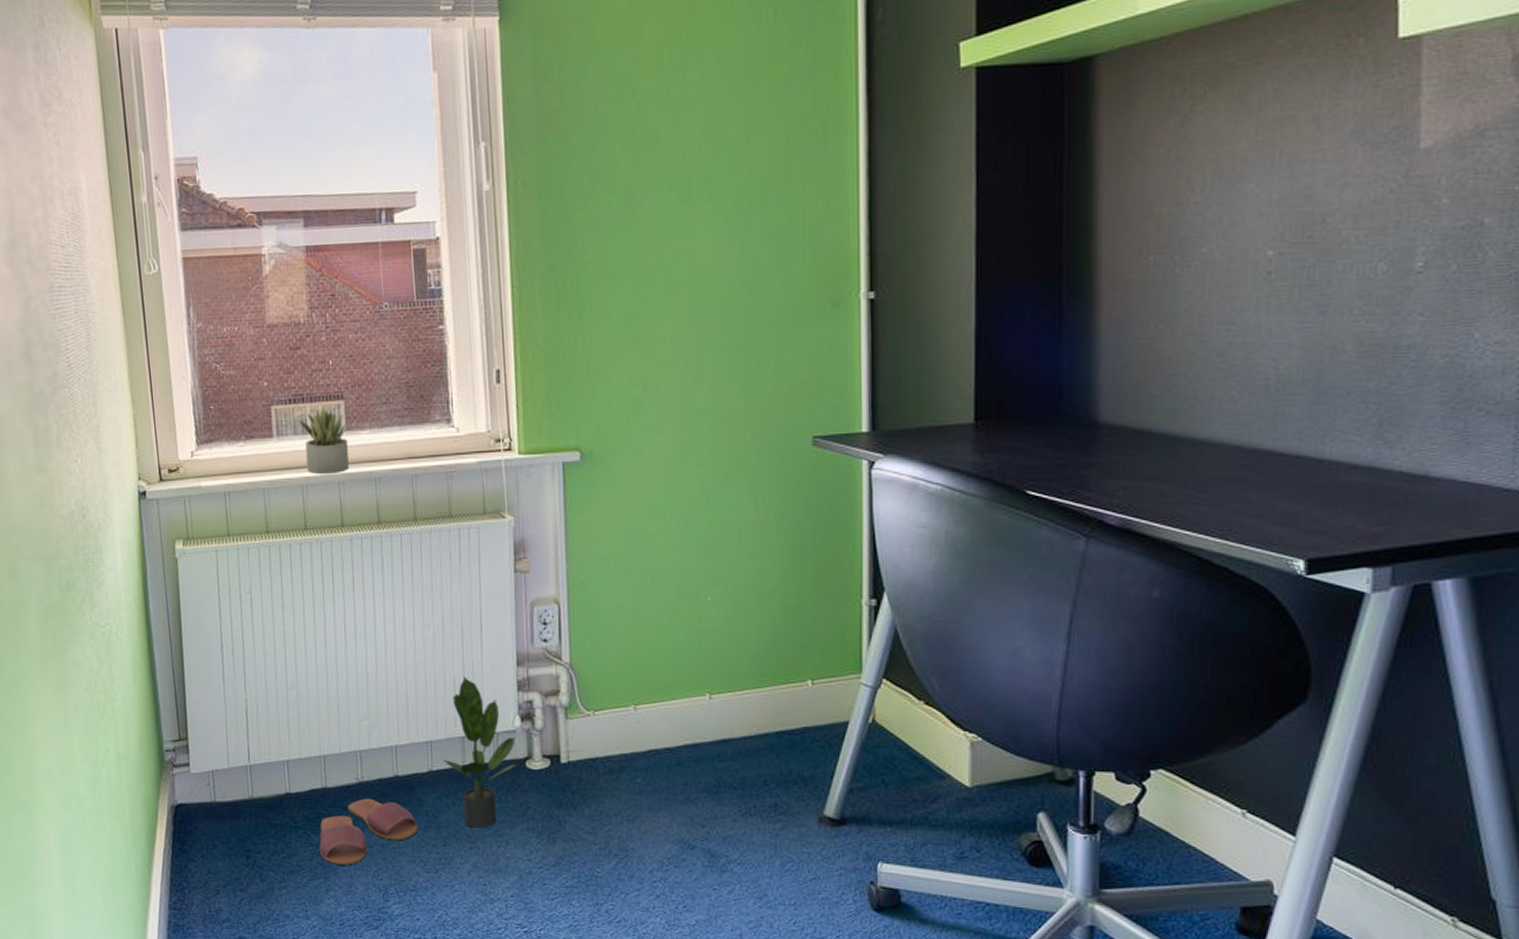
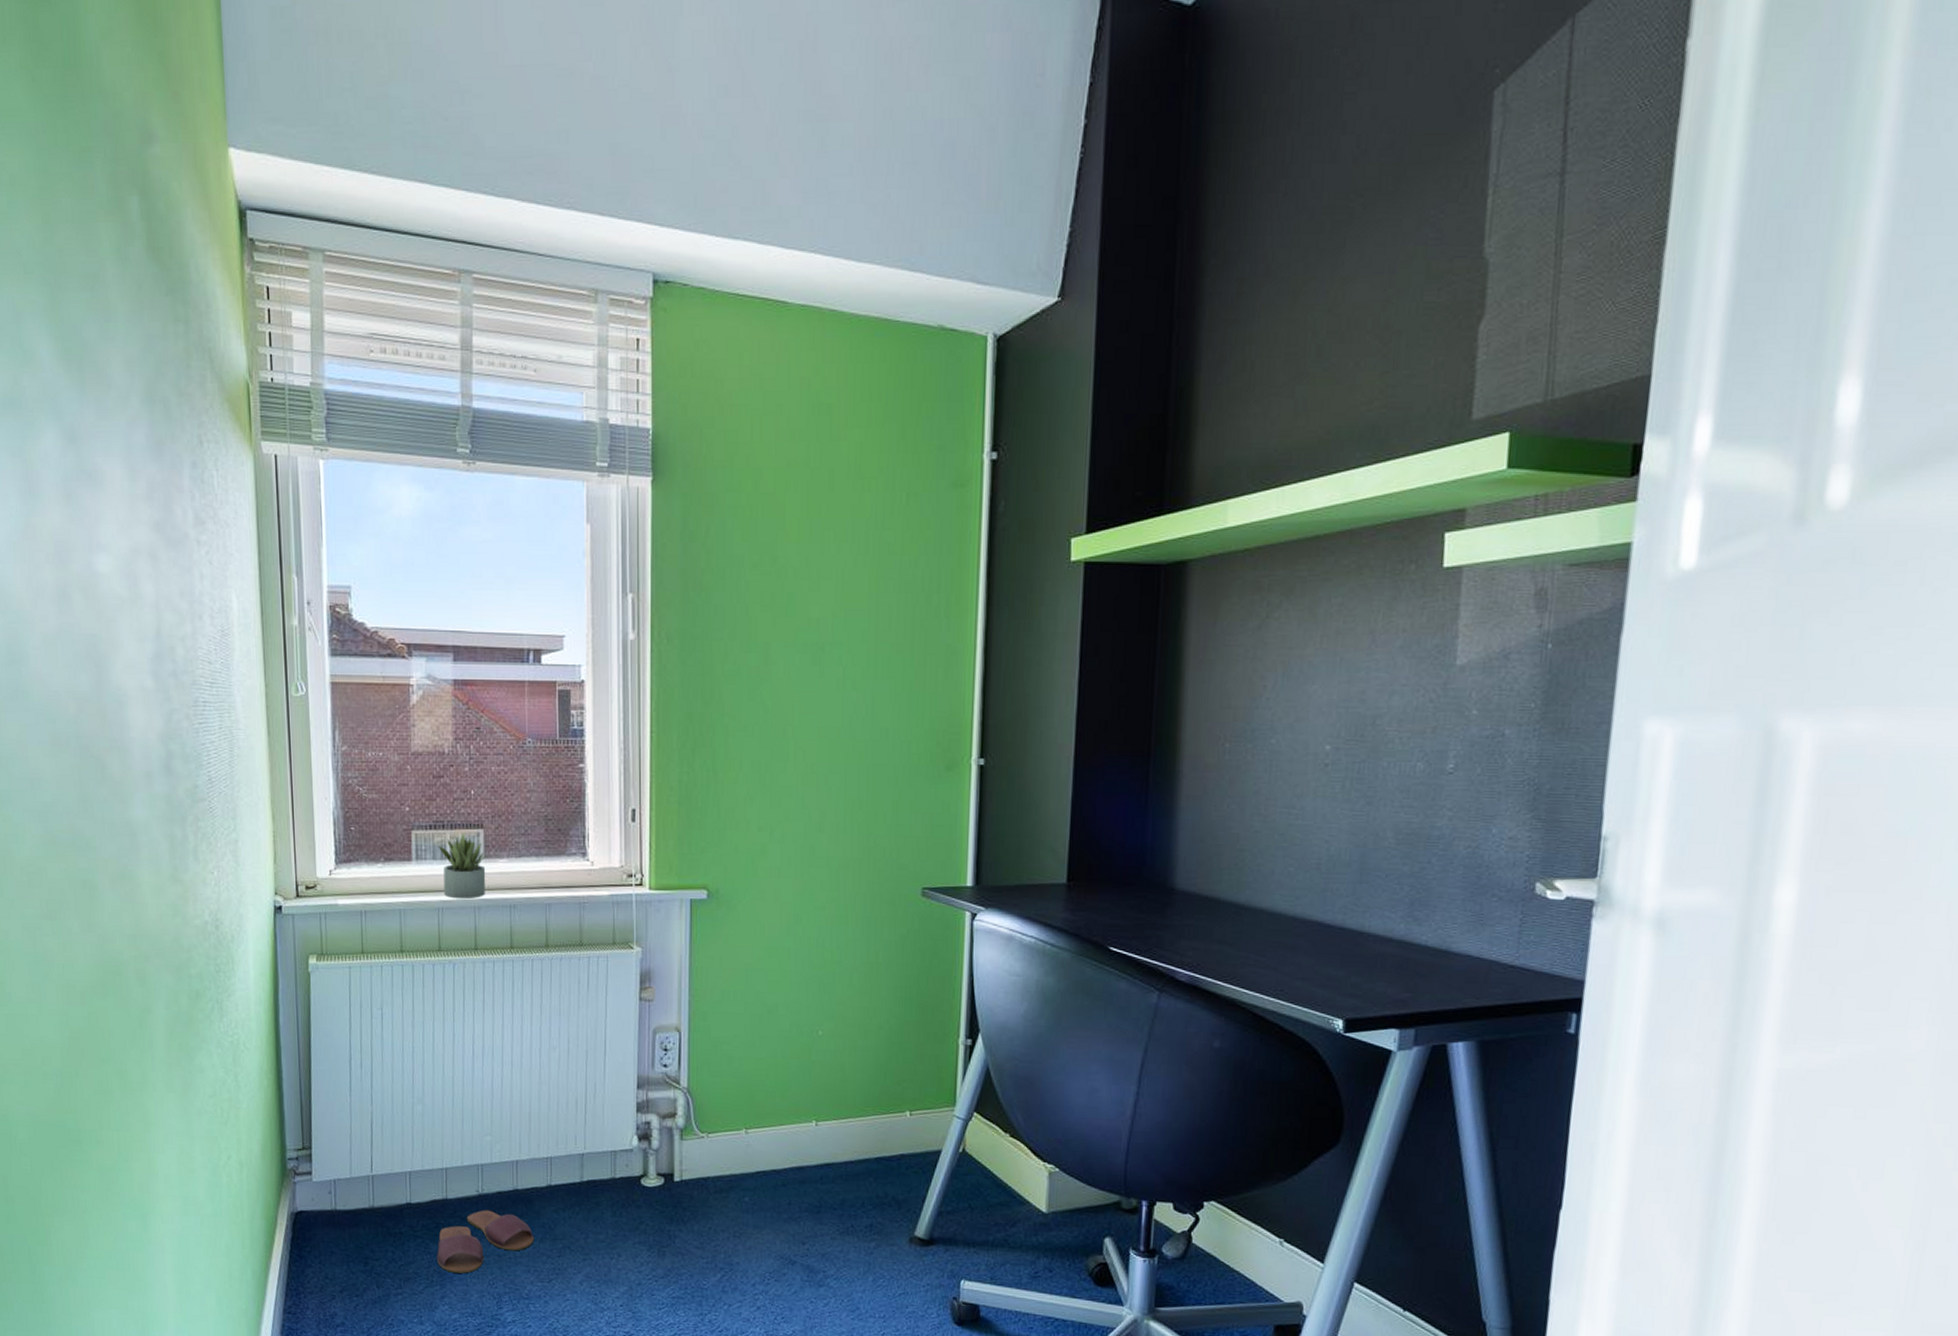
potted plant: present [442,677,517,828] -> none [561,1097,632,1241]

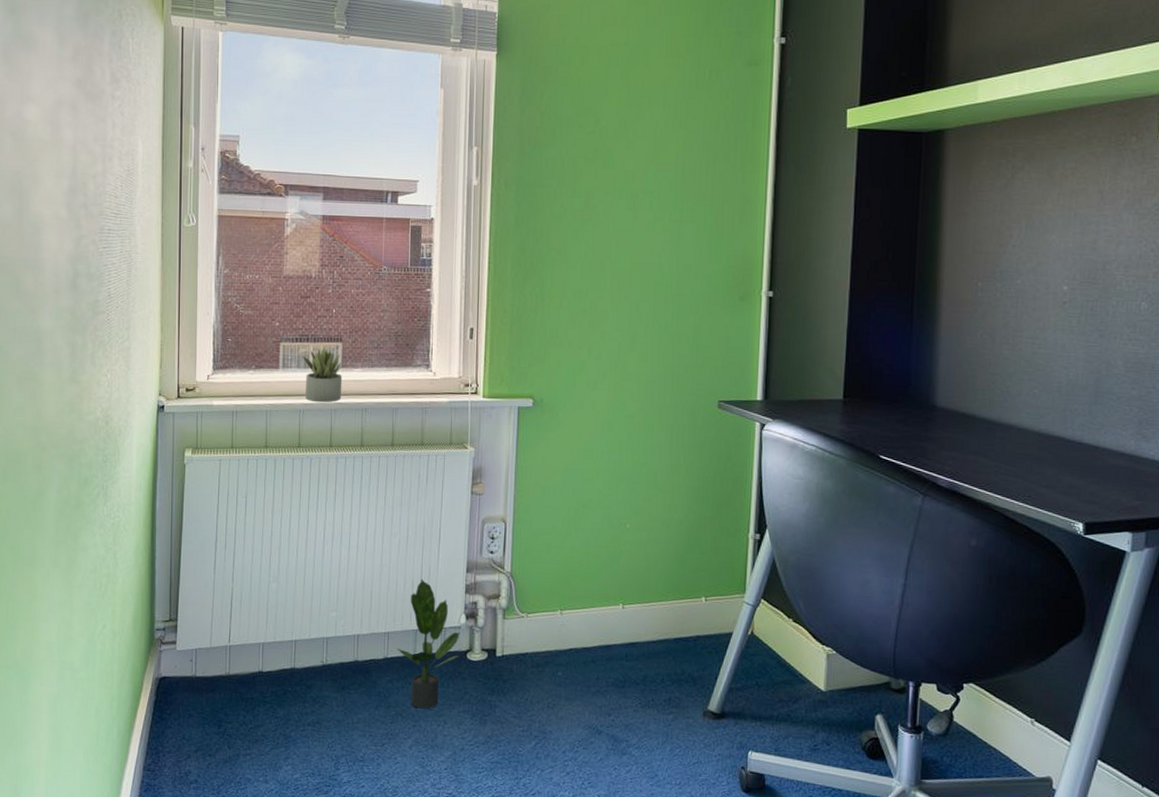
slippers: present [436,1210,535,1274] -> none [282,679,371,737]
potted plant: none [561,1097,632,1241] -> present [397,579,460,709]

